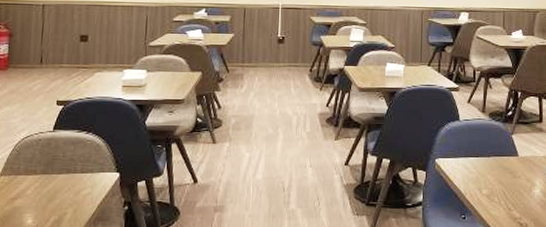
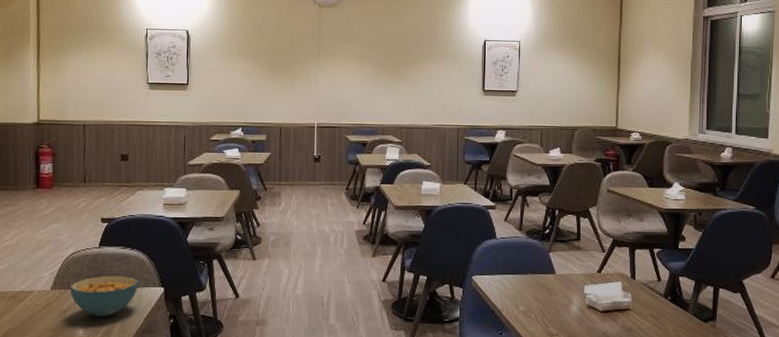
cereal bowl: none [19,160,94,204] -> present [69,275,139,317]

